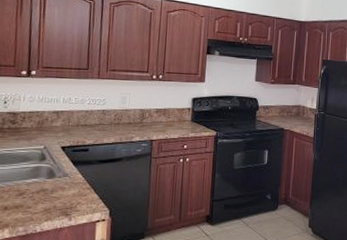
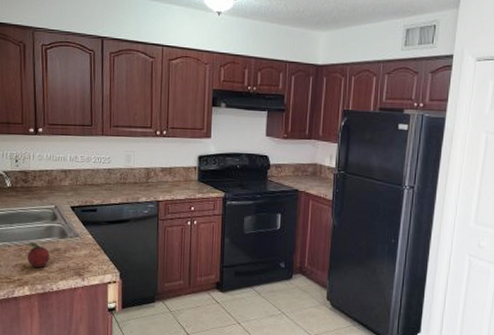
fruit: none [9,184,35,209] -> present [26,242,50,268]

